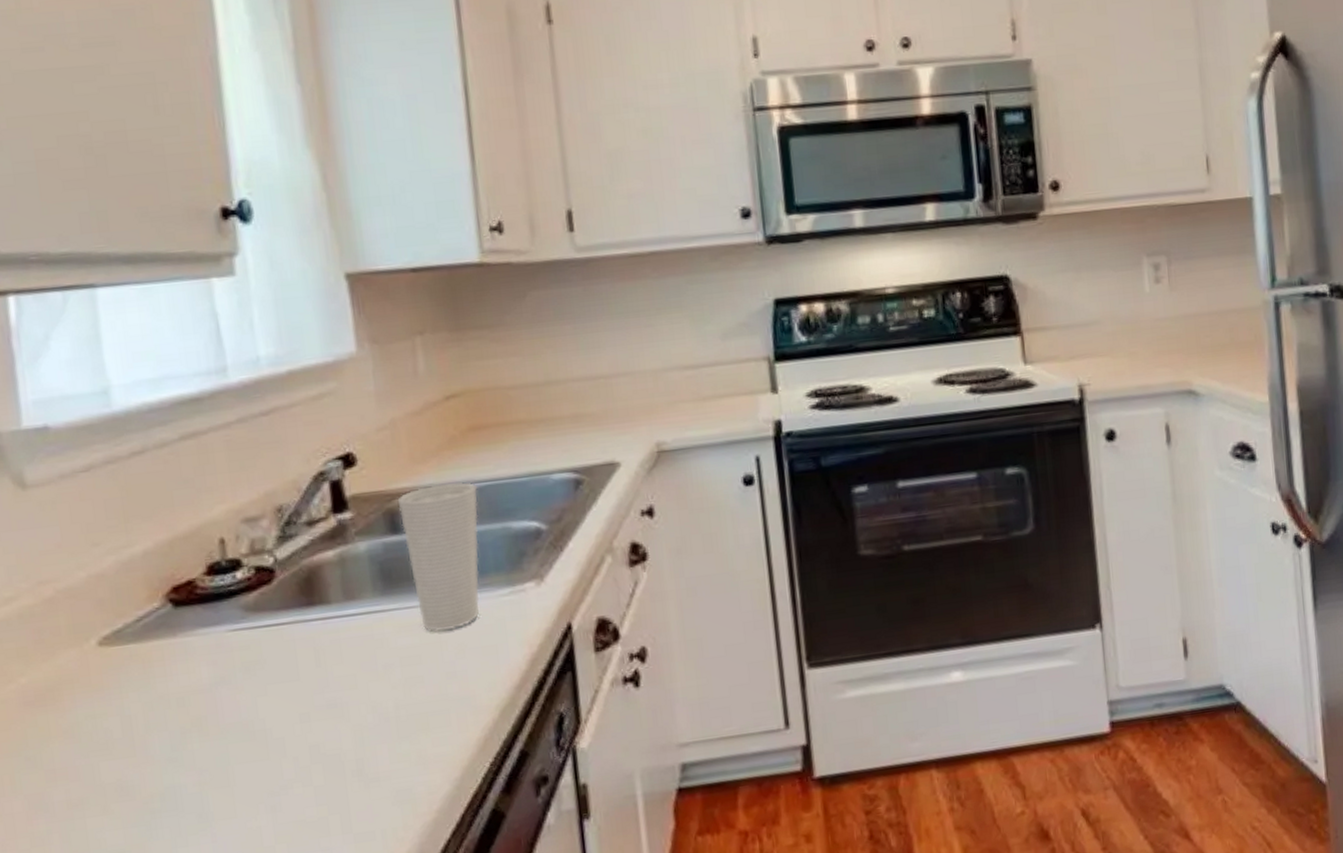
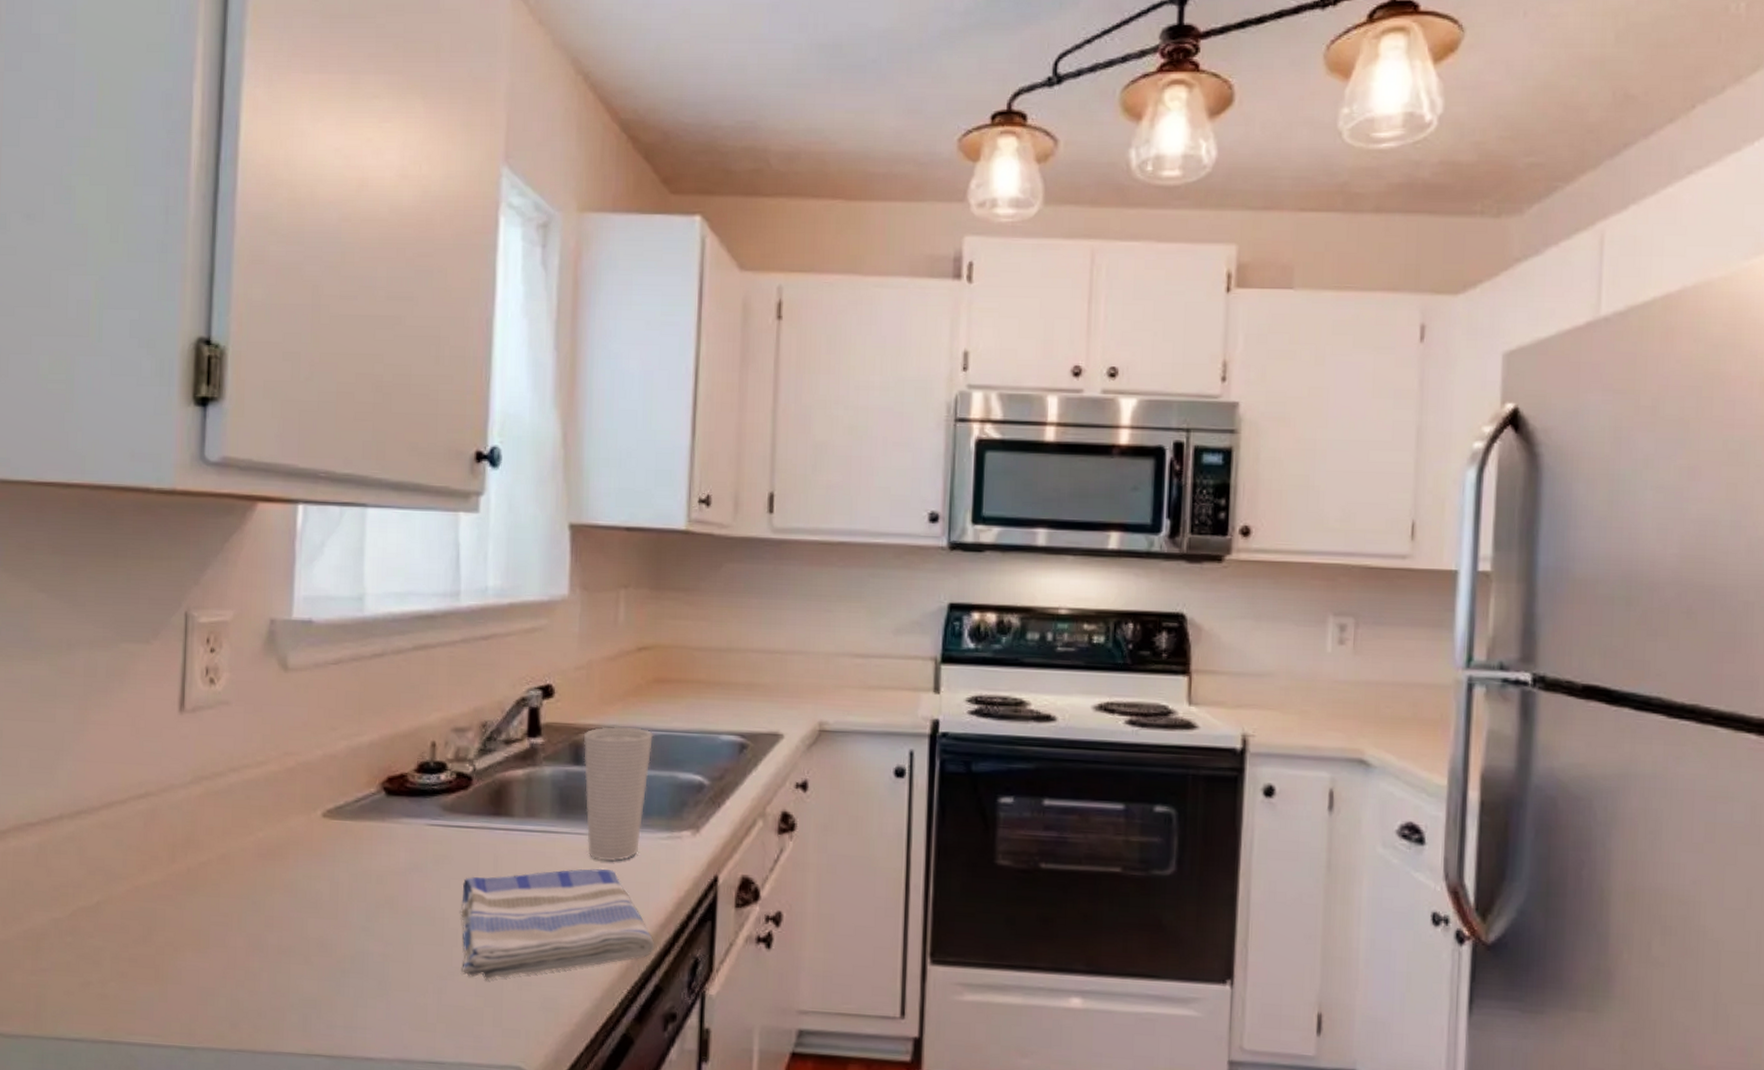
dish towel: none [282,639,512,787] -> present [461,868,654,981]

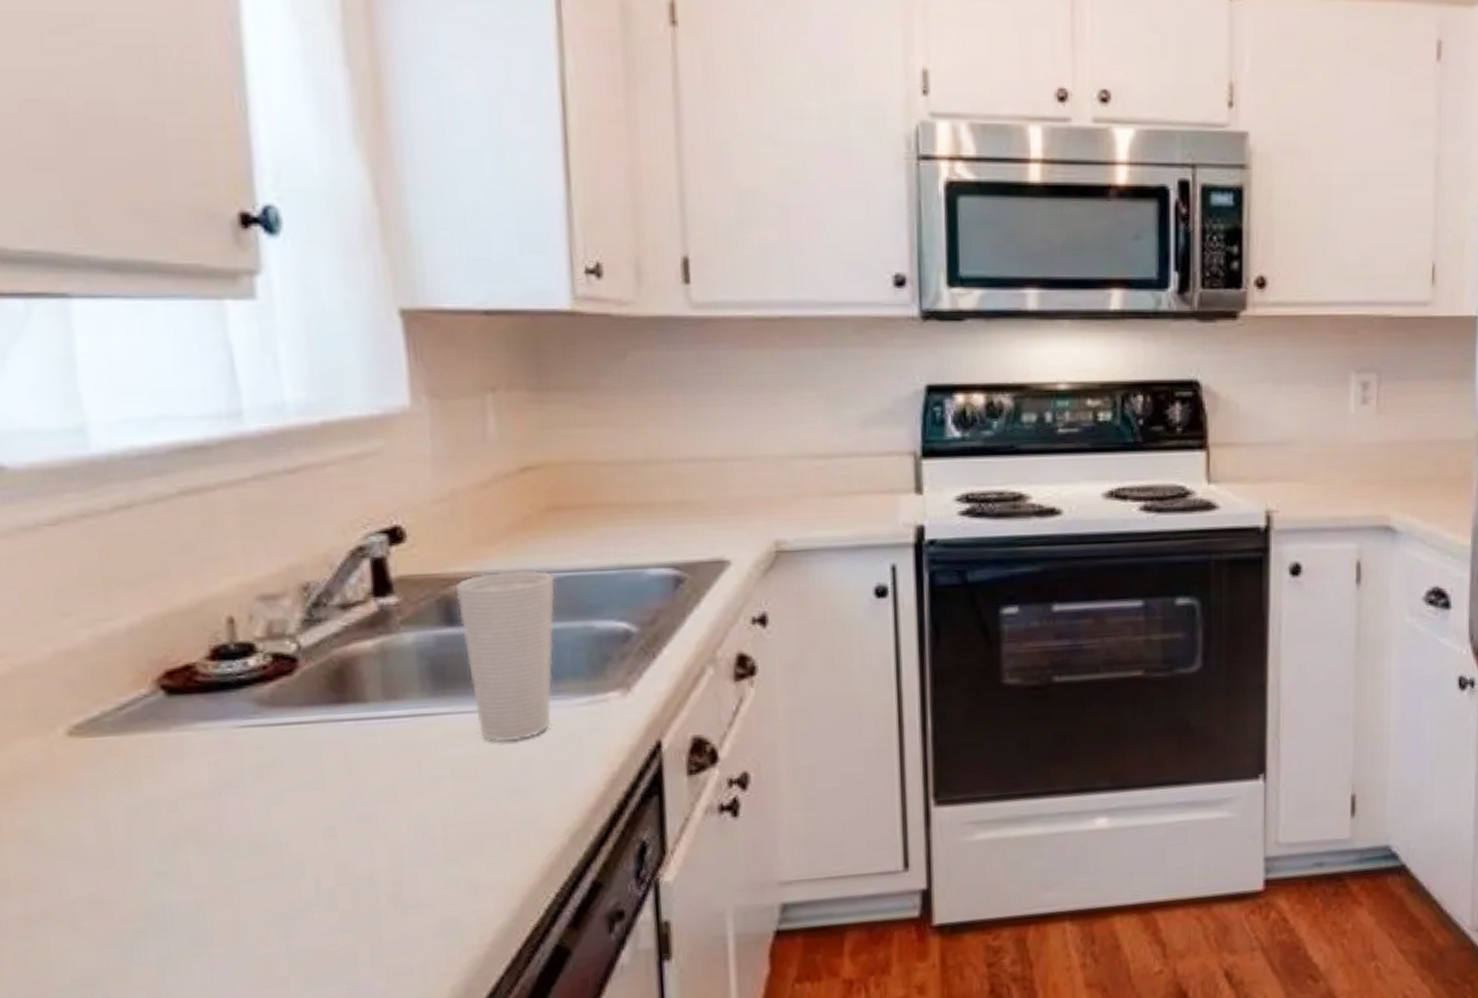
dish towel: present [461,868,654,981] -> none [303,751,585,912]

